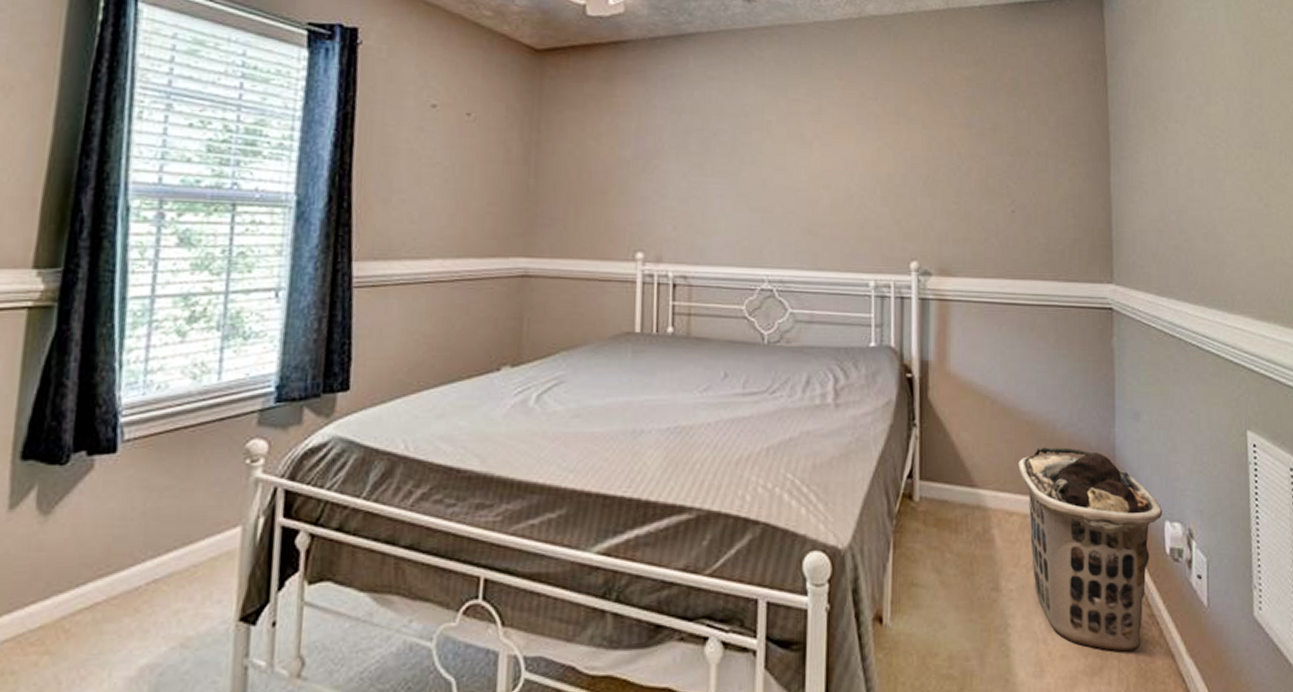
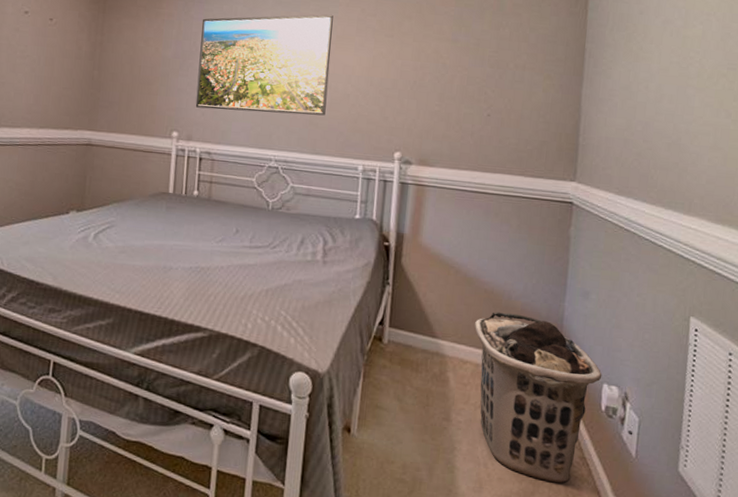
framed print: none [664,99,828,223] -> present [195,14,333,116]

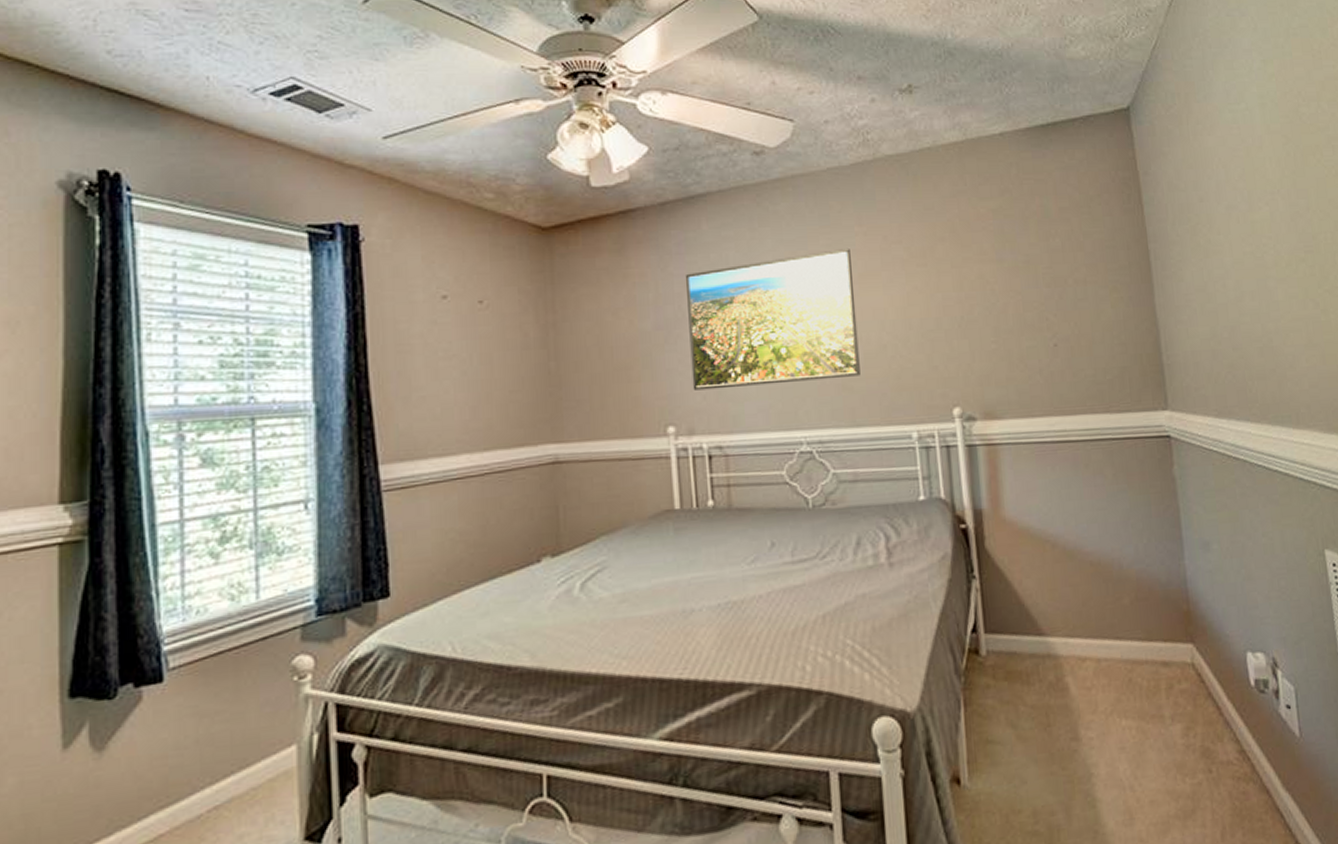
clothes hamper: present [474,312,602,484] -> none [1085,585,1244,793]

